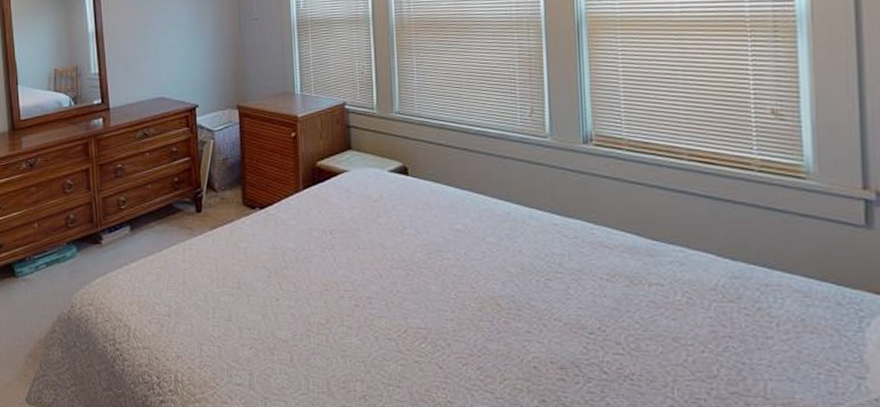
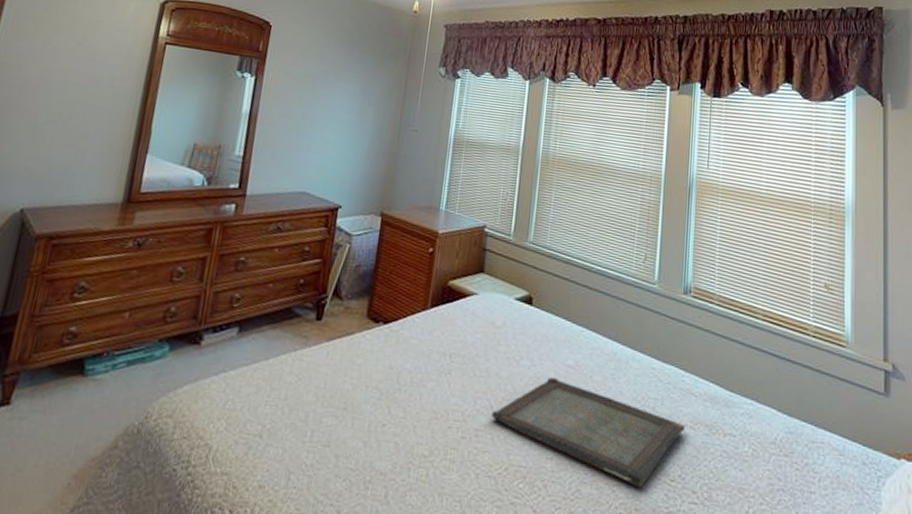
serving tray: none [382,244,601,342] -> present [491,378,686,488]

